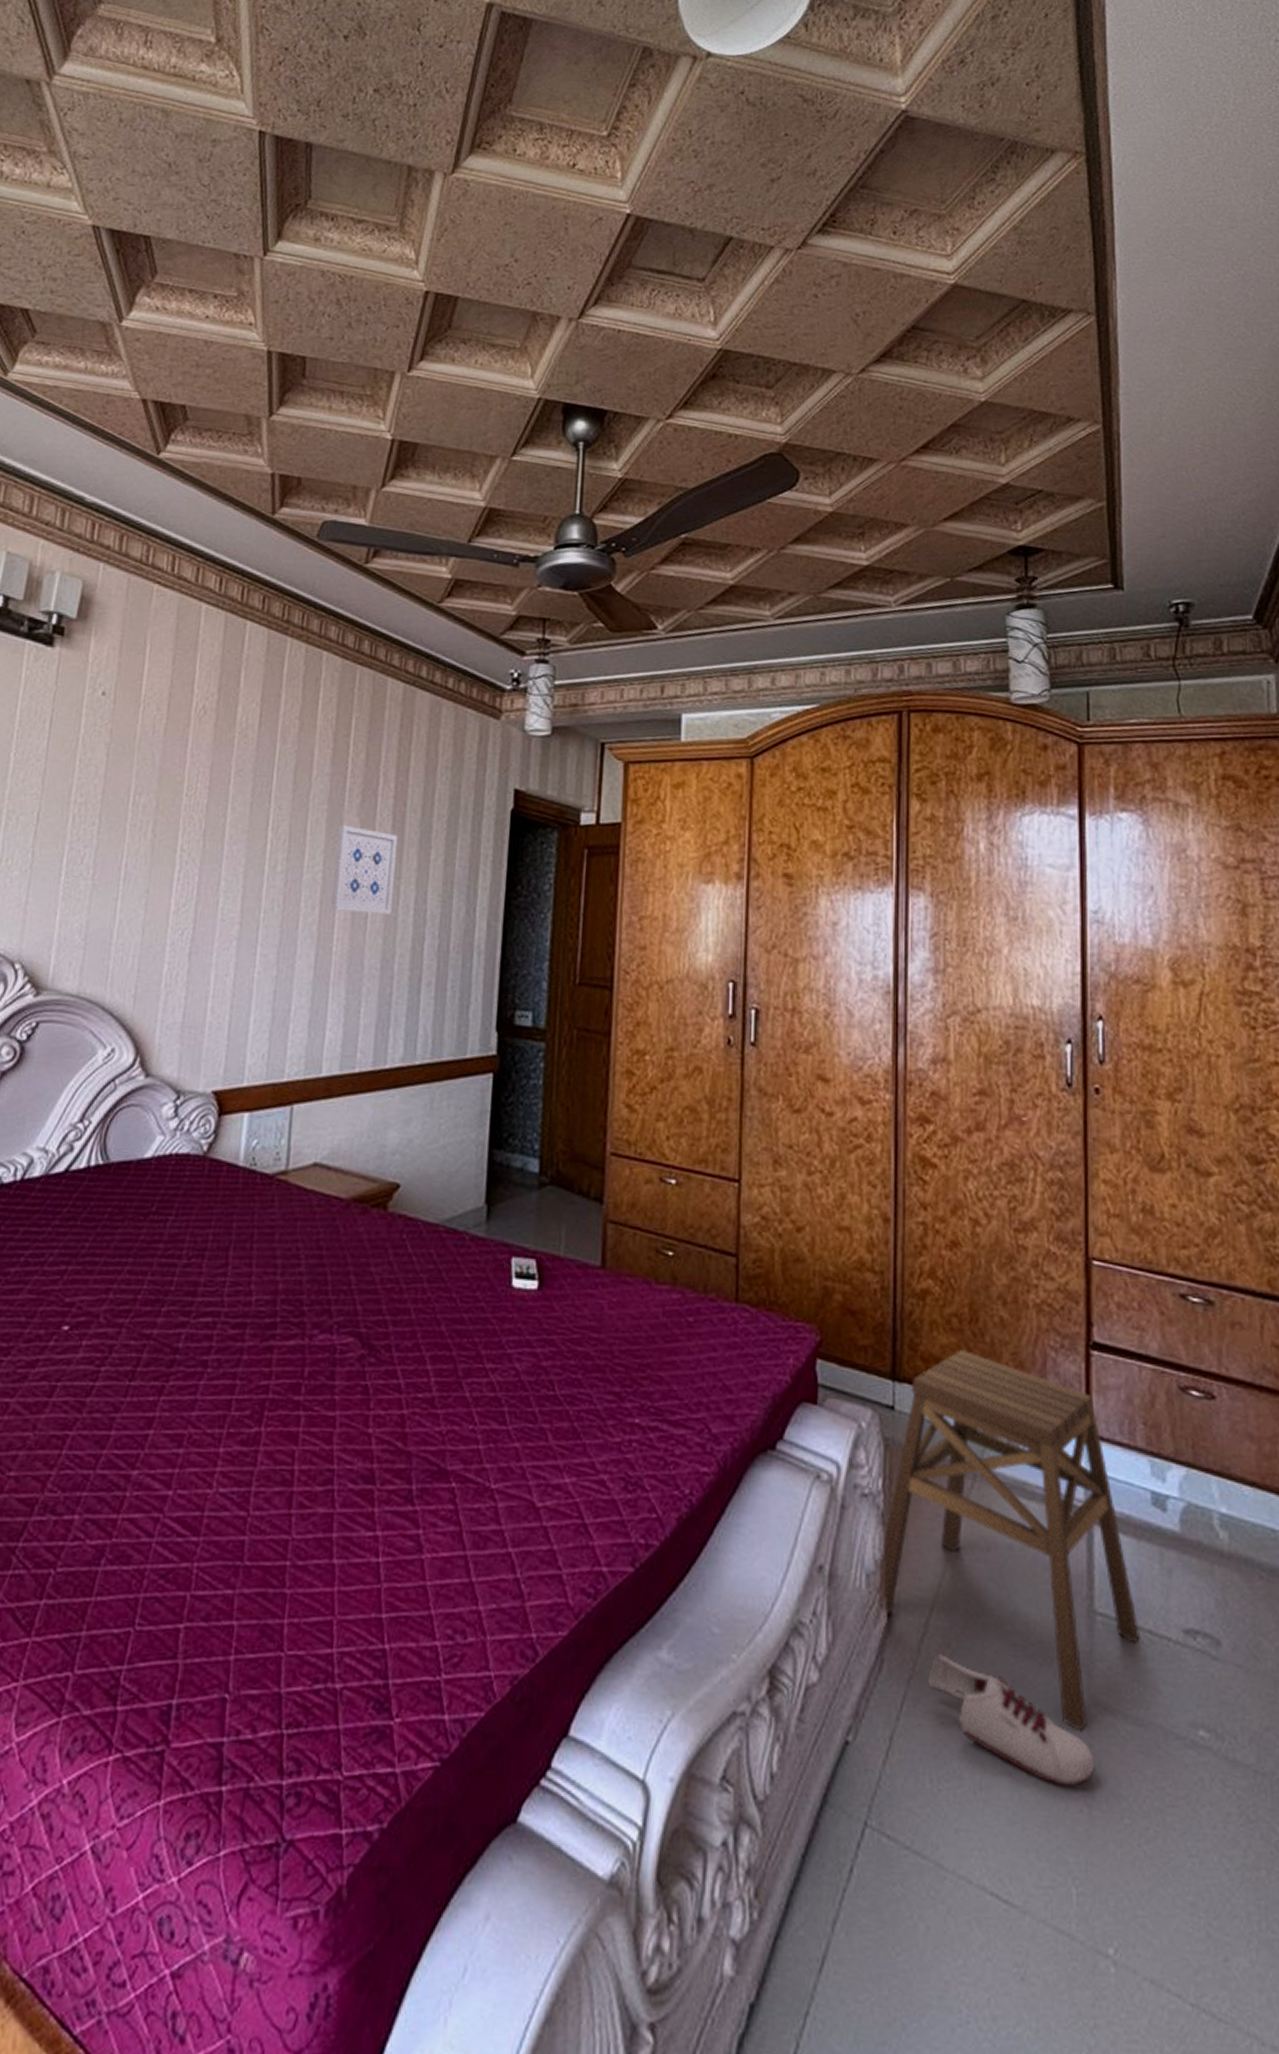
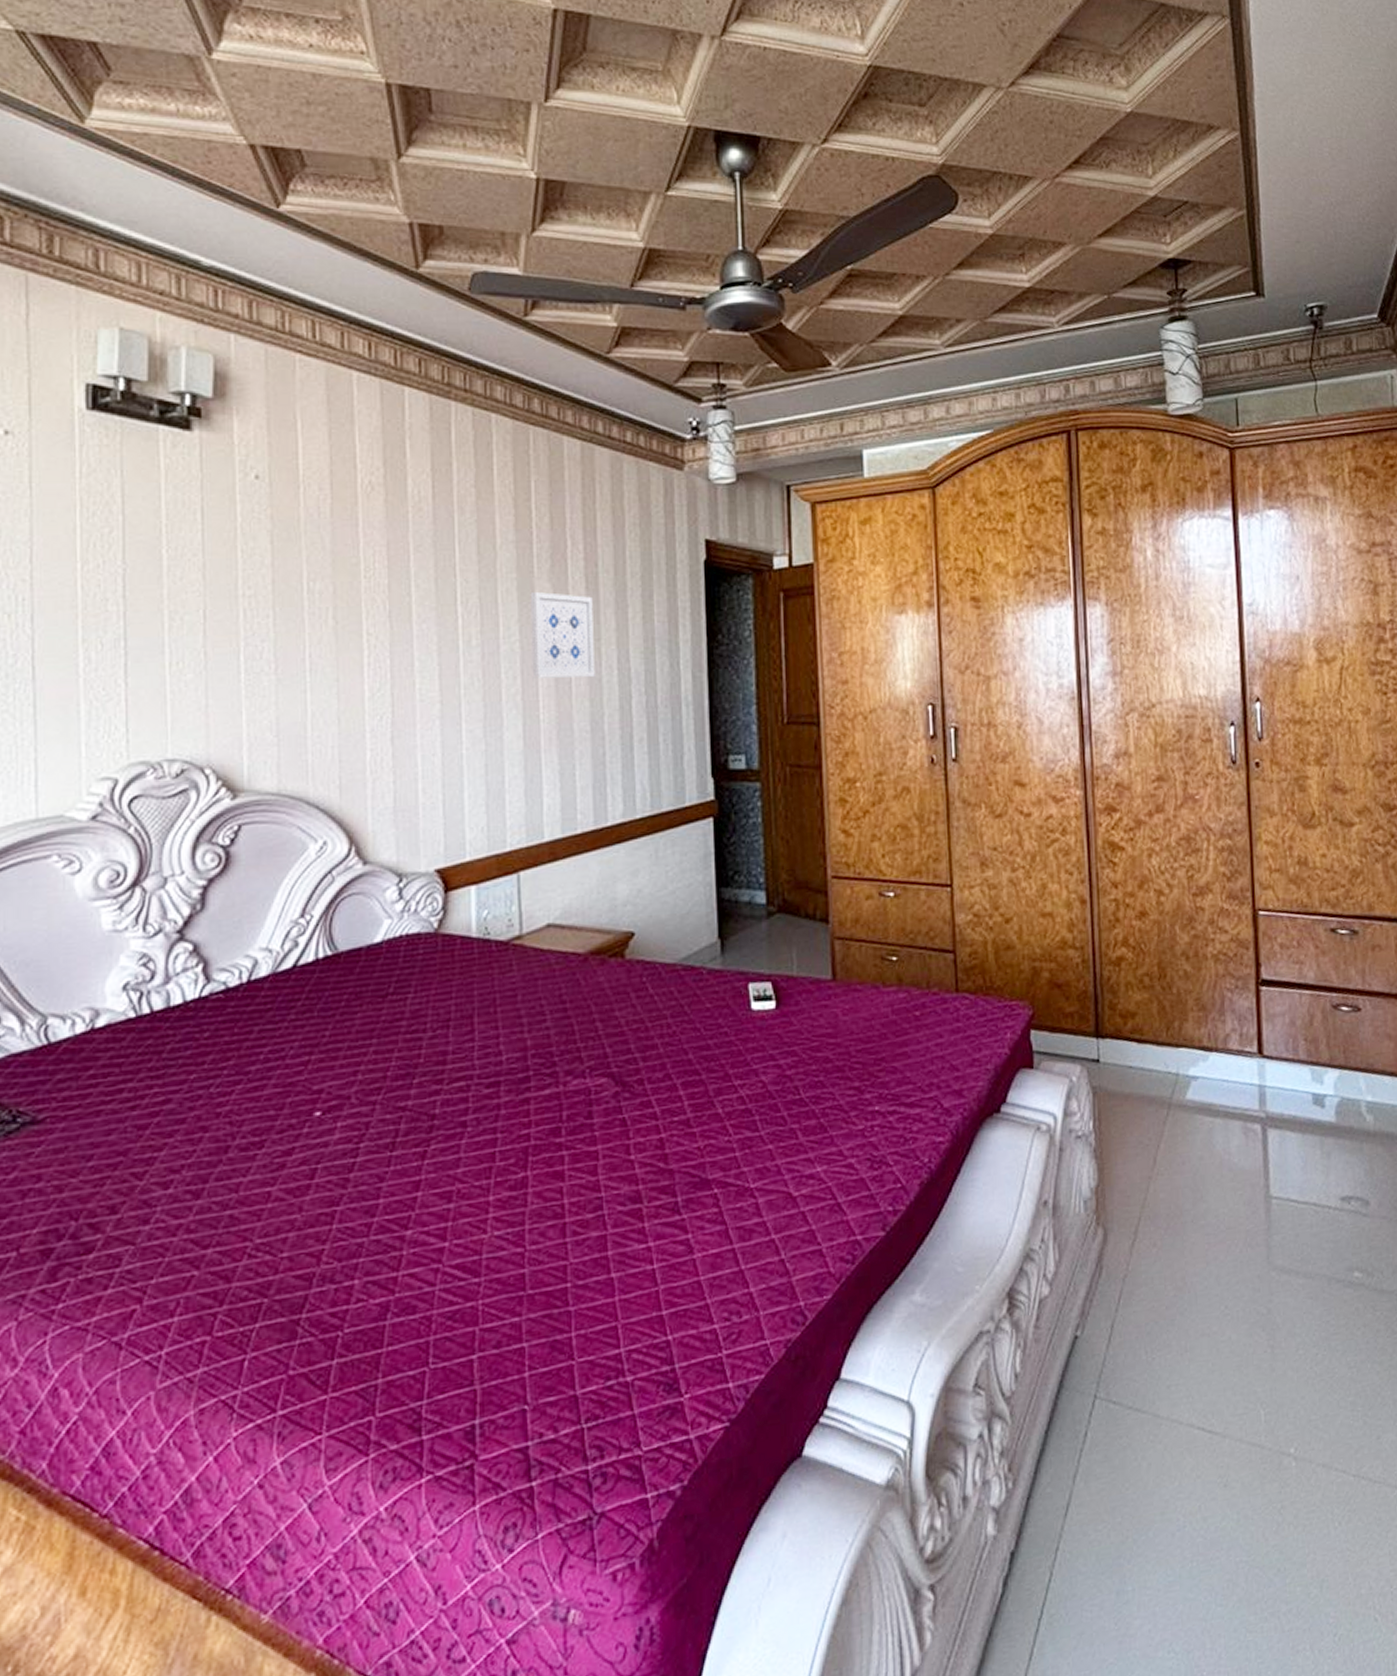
stool: present [881,1348,1140,1732] -> none [1095,1002,1307,1292]
shoe: present [928,1654,1095,1787] -> none [1139,1253,1275,1337]

